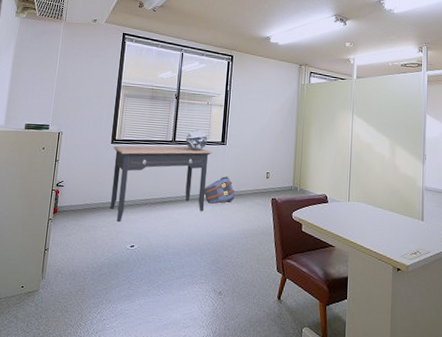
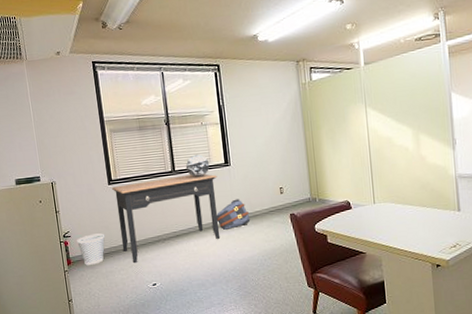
wastebasket: none [68,187,97,217] -> present [77,233,105,265]

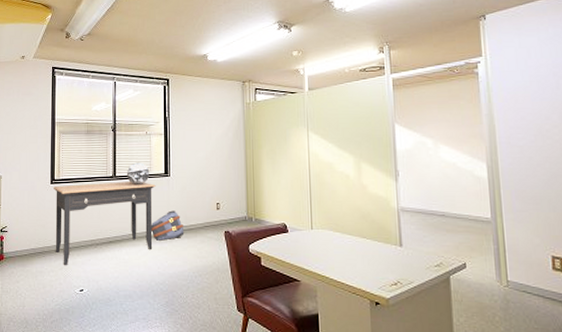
wastebasket: present [77,233,105,265] -> none [13,231,41,263]

